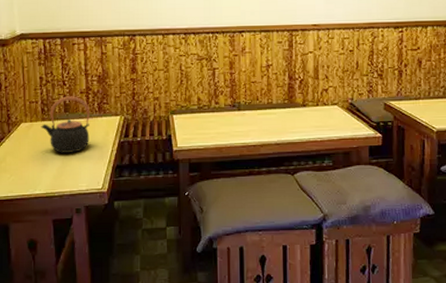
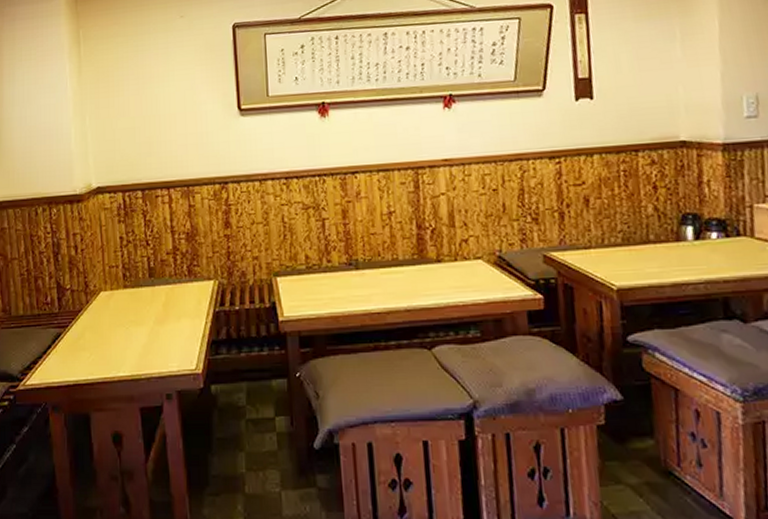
teapot: present [41,96,91,153] -> none [123,258,179,327]

